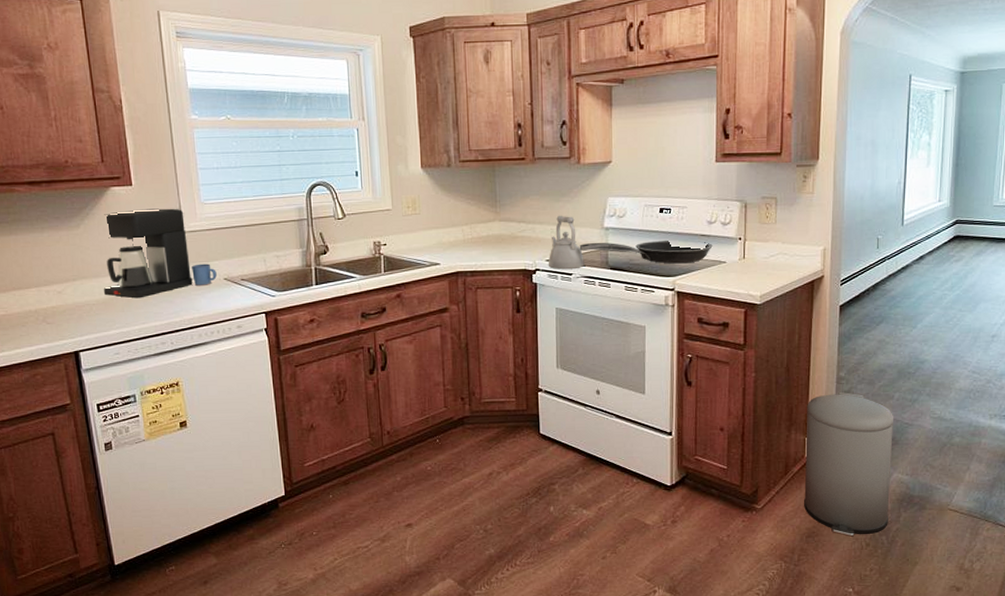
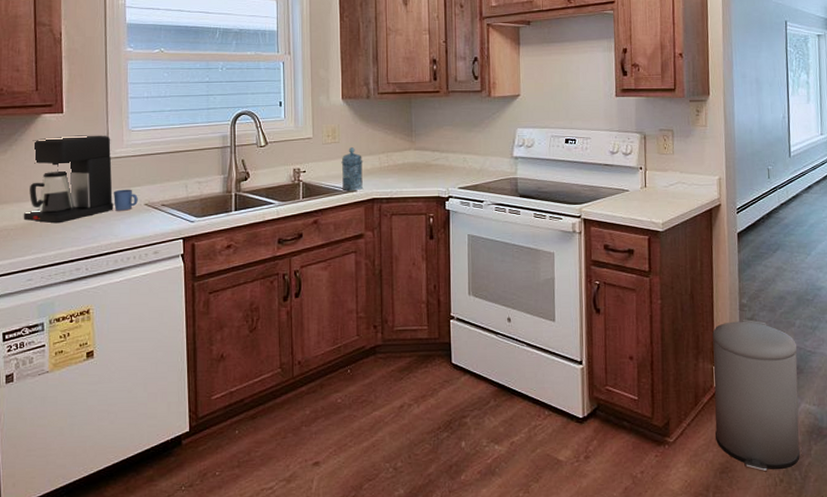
canister: none [422,219,446,265] -> present [341,147,363,191]
kettle: present [548,215,584,270] -> none [460,144,495,197]
frying pan: present [579,241,713,264] -> none [490,170,616,192]

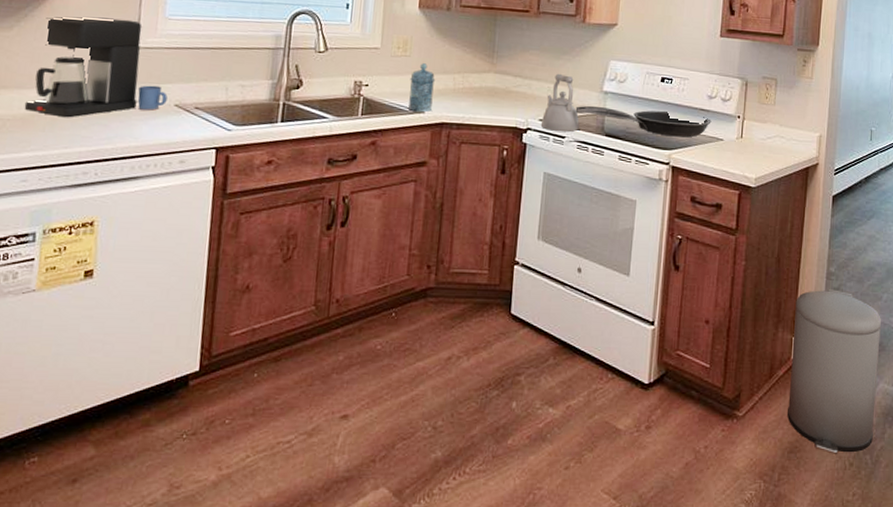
kettle: none [460,144,495,197] -> present [540,73,580,133]
frying pan: none [490,170,616,192] -> present [575,105,711,137]

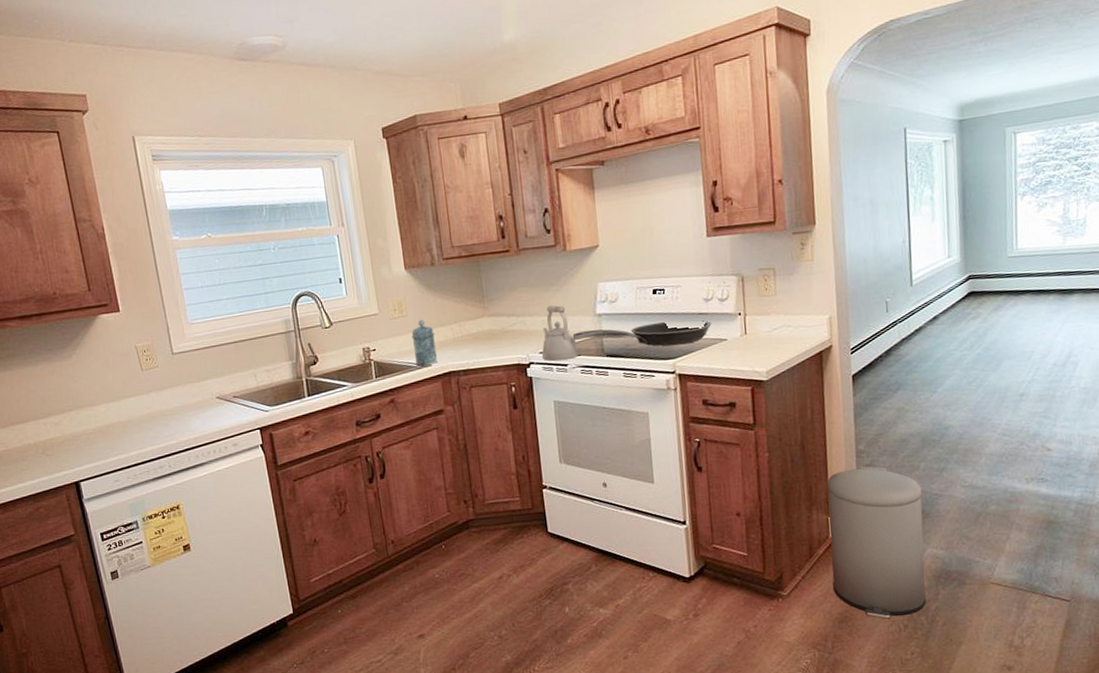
coffee maker: present [24,17,142,117] -> none [94,331,186,424]
mug: present [138,85,168,112] -> none [183,383,209,408]

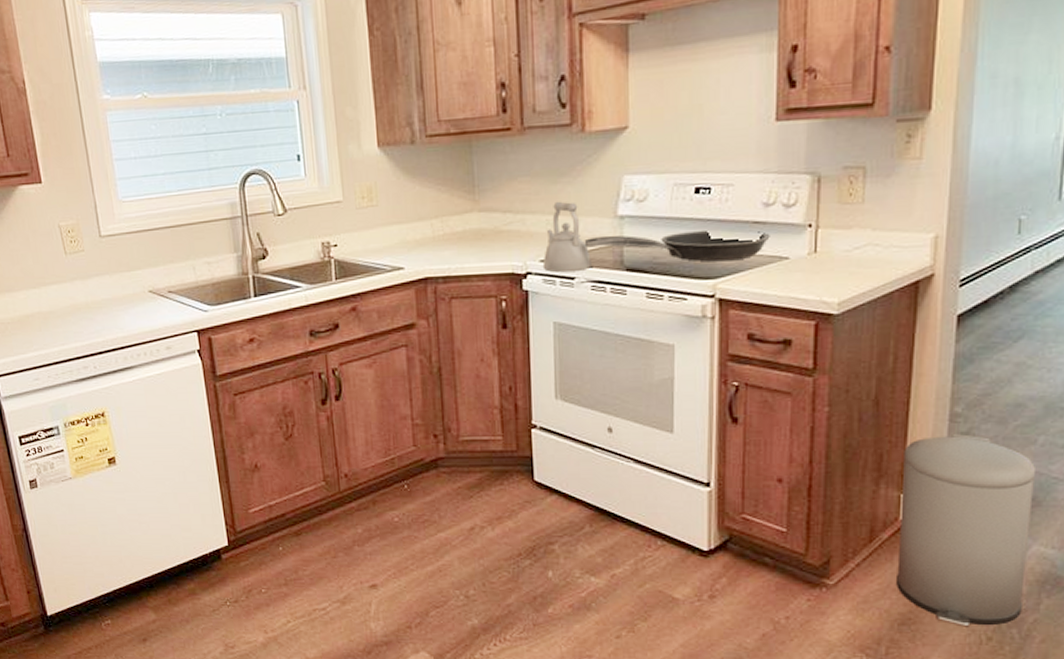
canister: present [411,320,437,367] -> none [381,212,411,269]

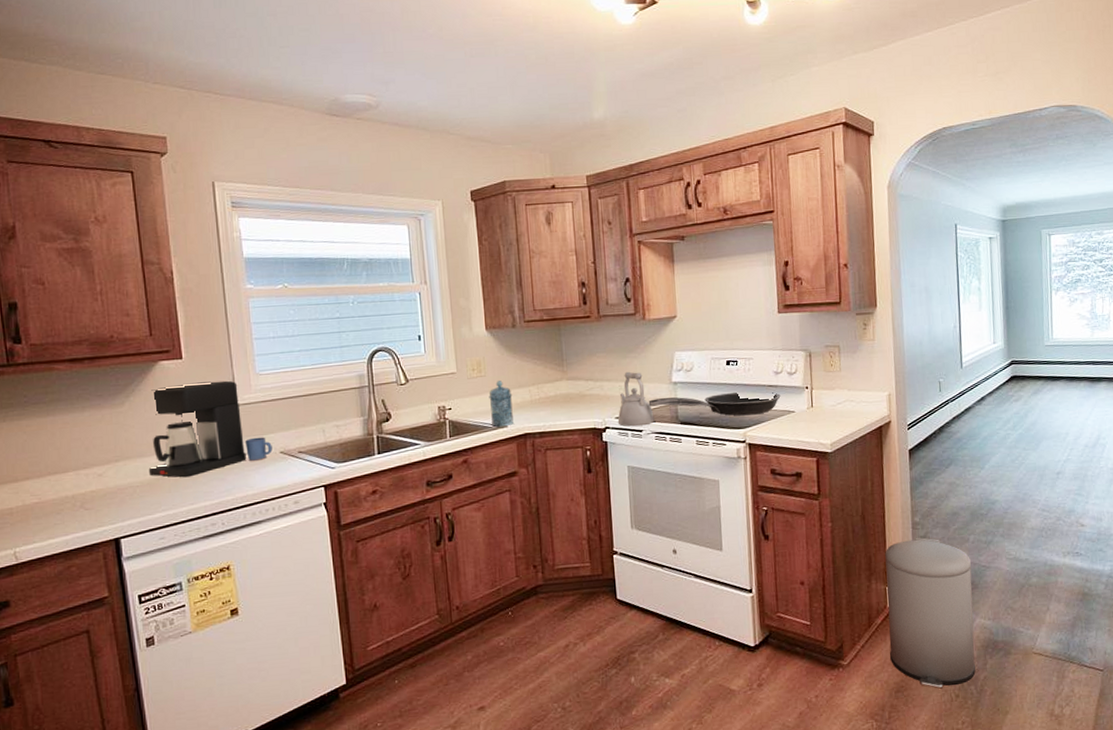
coffee maker: none [13,208,115,315] -> present [148,381,247,477]
mug: none [112,273,141,301] -> present [245,437,272,462]
canister: none [381,212,411,269] -> present [488,381,513,428]

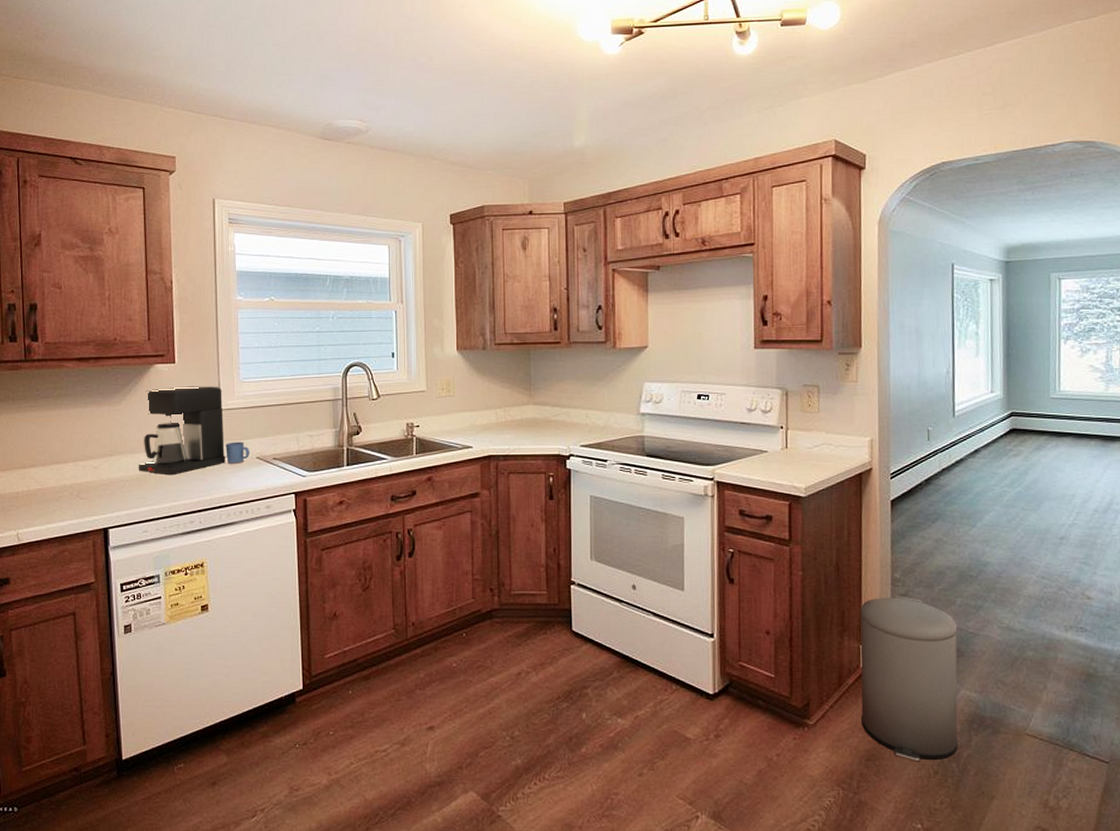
canister: present [488,381,513,428] -> none [456,401,479,448]
kettle: present [617,371,655,427] -> none [582,399,620,456]
frying pan: present [648,392,781,416] -> none [614,428,753,452]

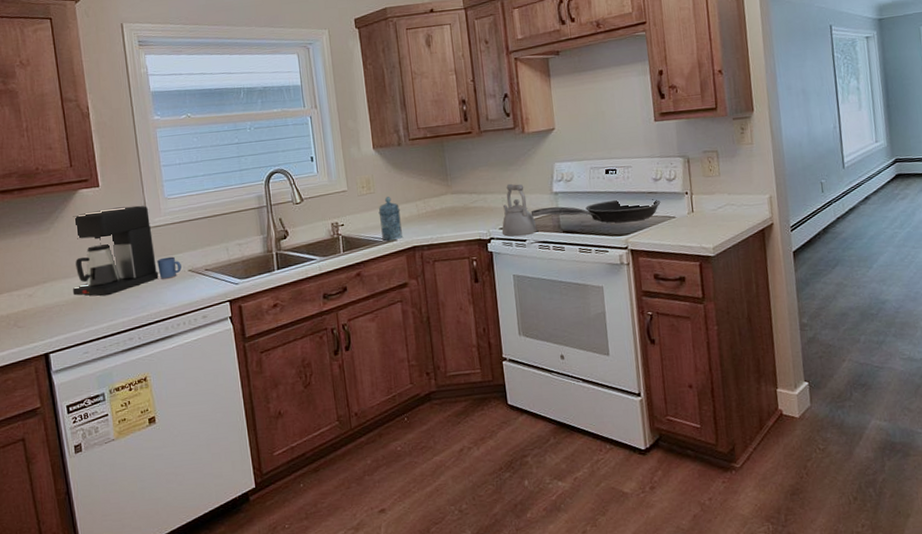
canister: none [456,401,479,448] -> present [378,197,402,241]
kettle: none [582,399,620,456] -> present [501,183,538,237]
frying pan: none [614,428,753,452] -> present [530,199,661,223]
pedal bin: present [860,594,958,762] -> none [773,338,873,491]

